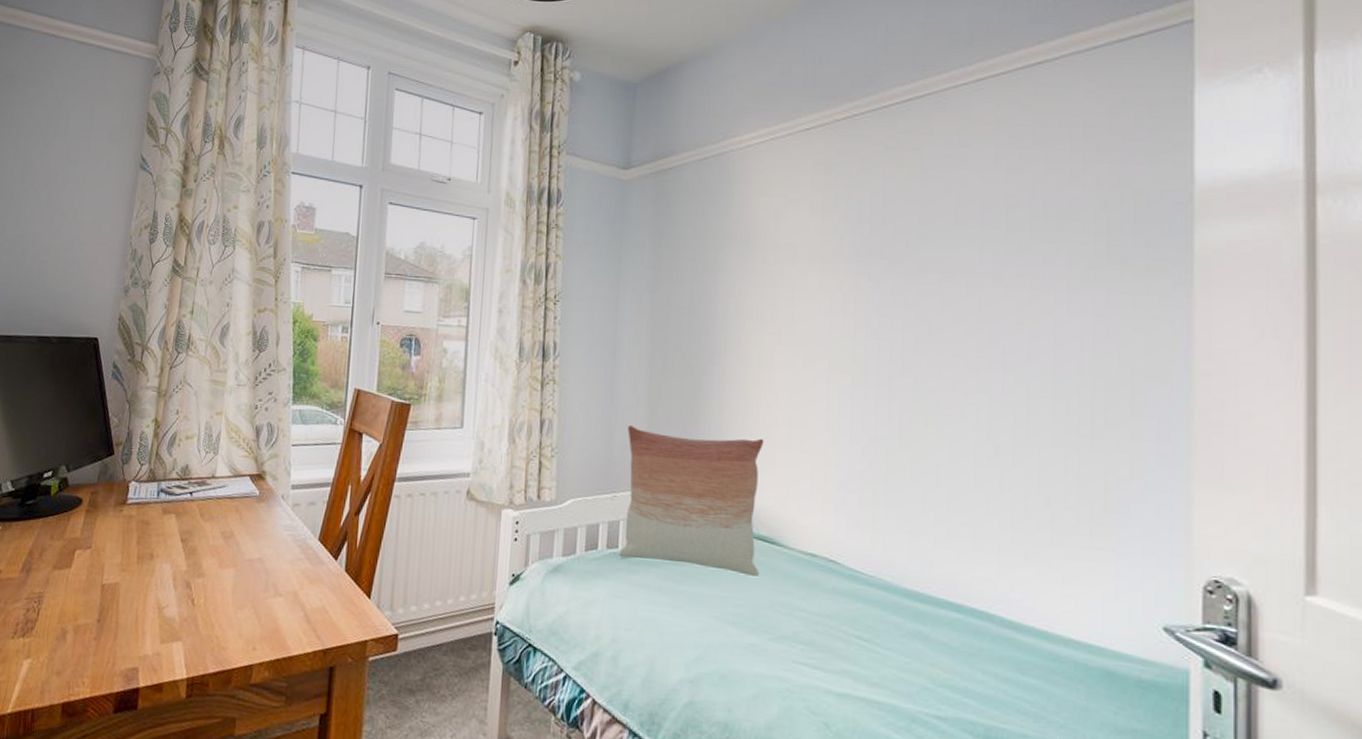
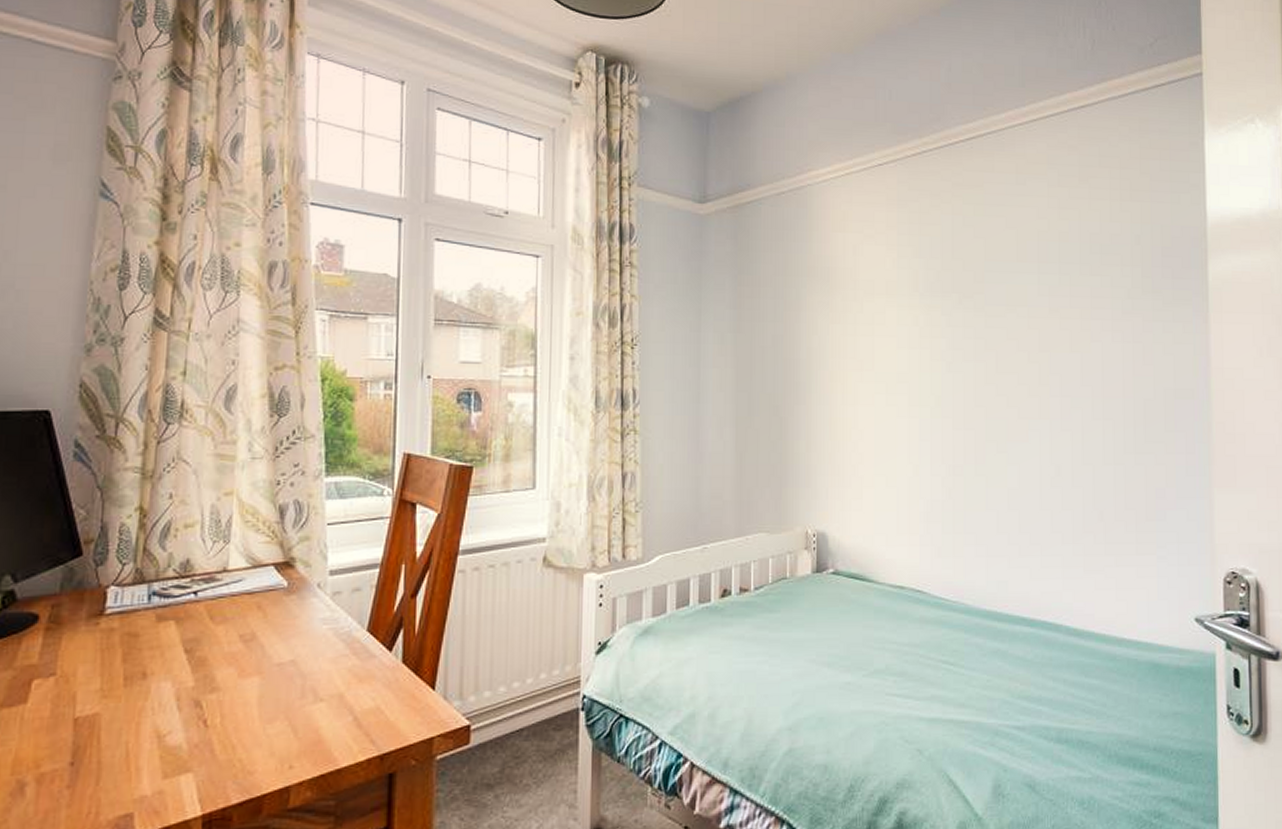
pillow: present [619,426,764,576] -> none [712,473,852,615]

